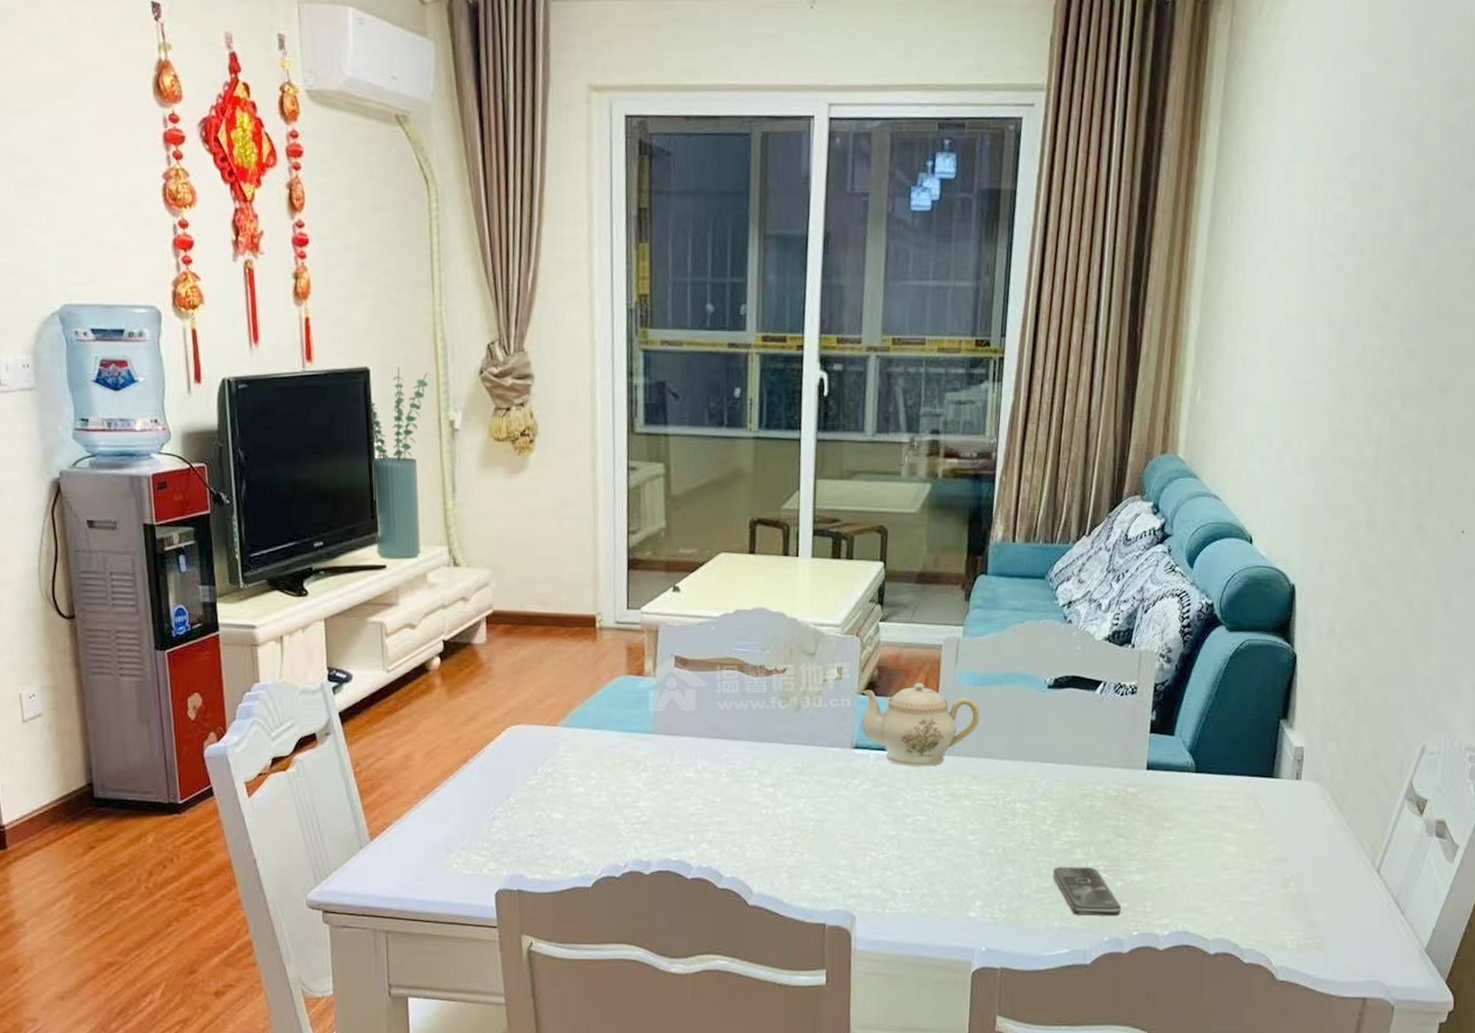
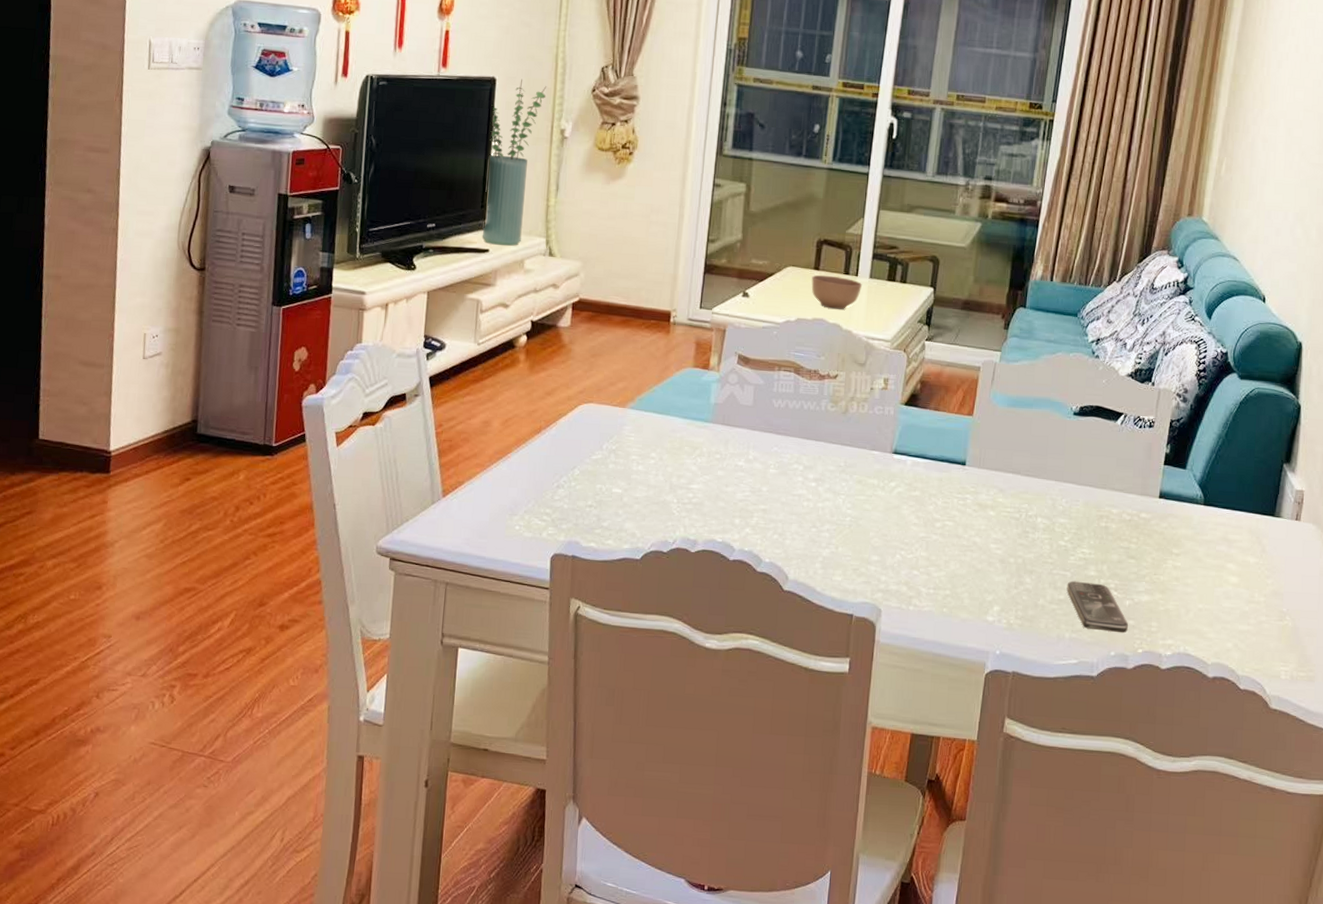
bowl: none [748,558,805,596] -> present [811,275,863,309]
teapot: present [862,682,980,767] -> none [902,398,1010,477]

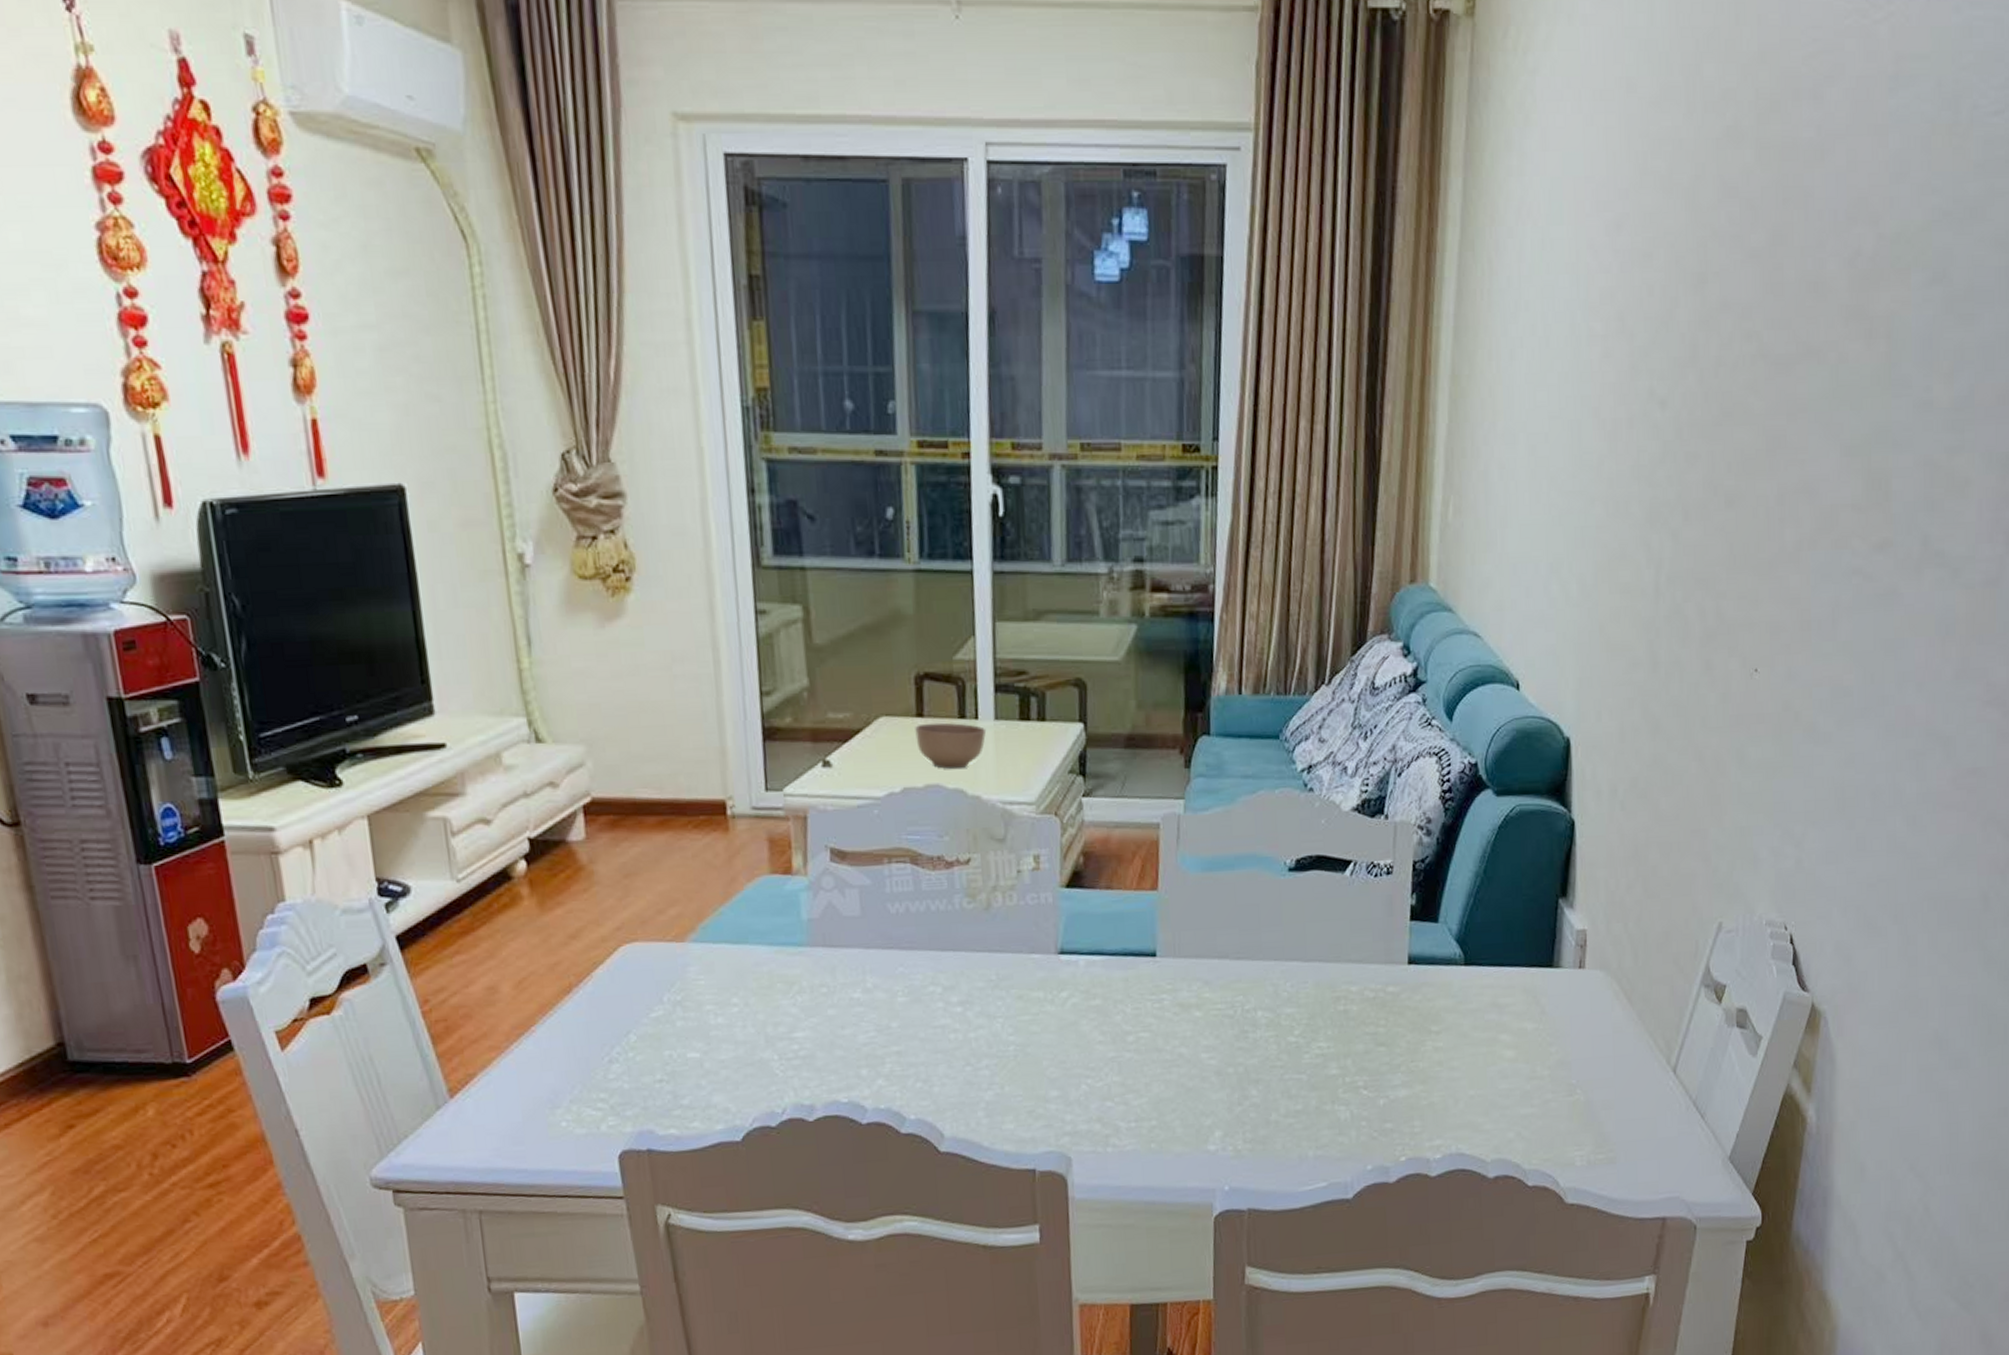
vase: present [482,78,547,247] -> none [406,482,491,737]
mobile phone: present [1066,580,1129,634] -> none [1303,1083,1386,1142]

